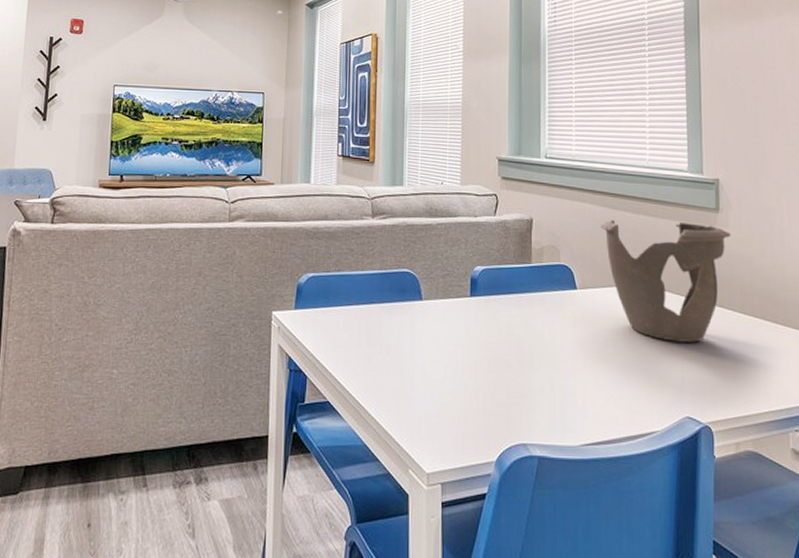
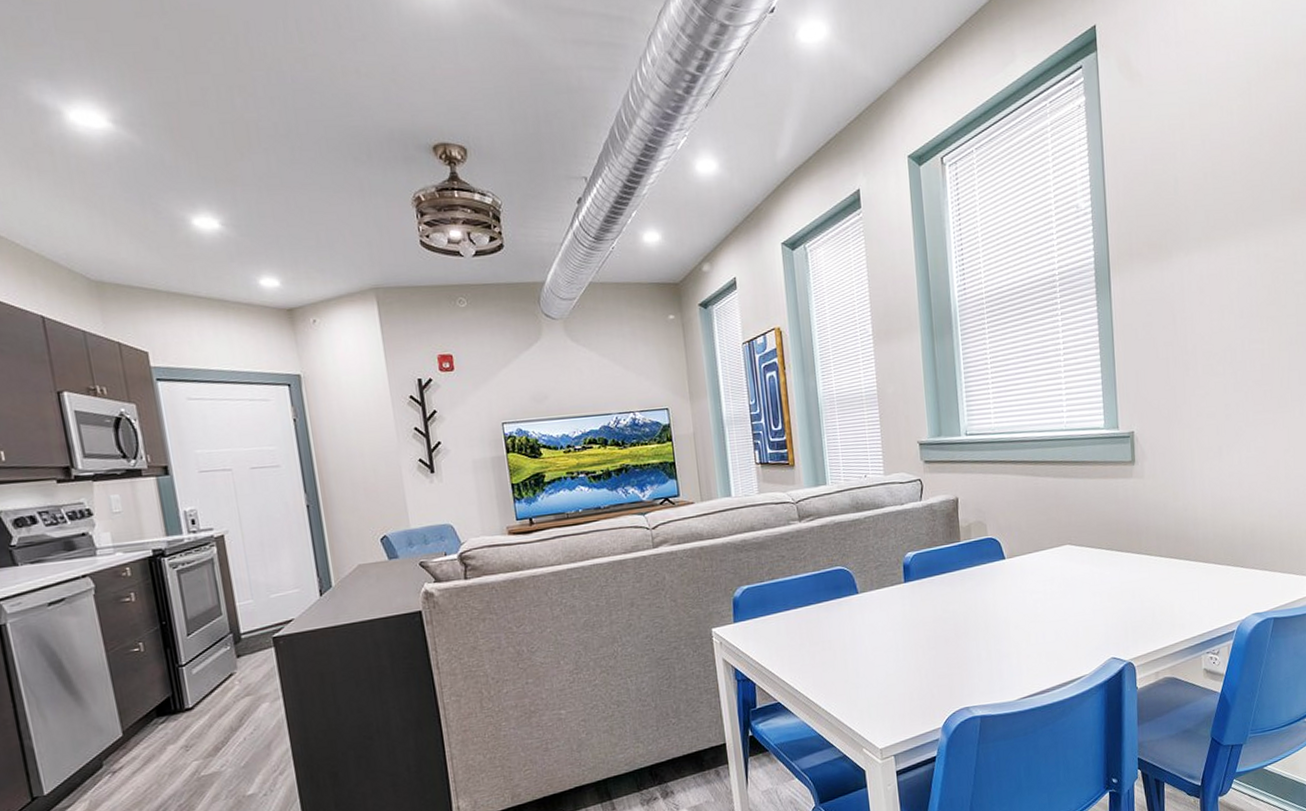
decorative bowl: present [600,220,731,343] -> none [1023,478,1147,593]

